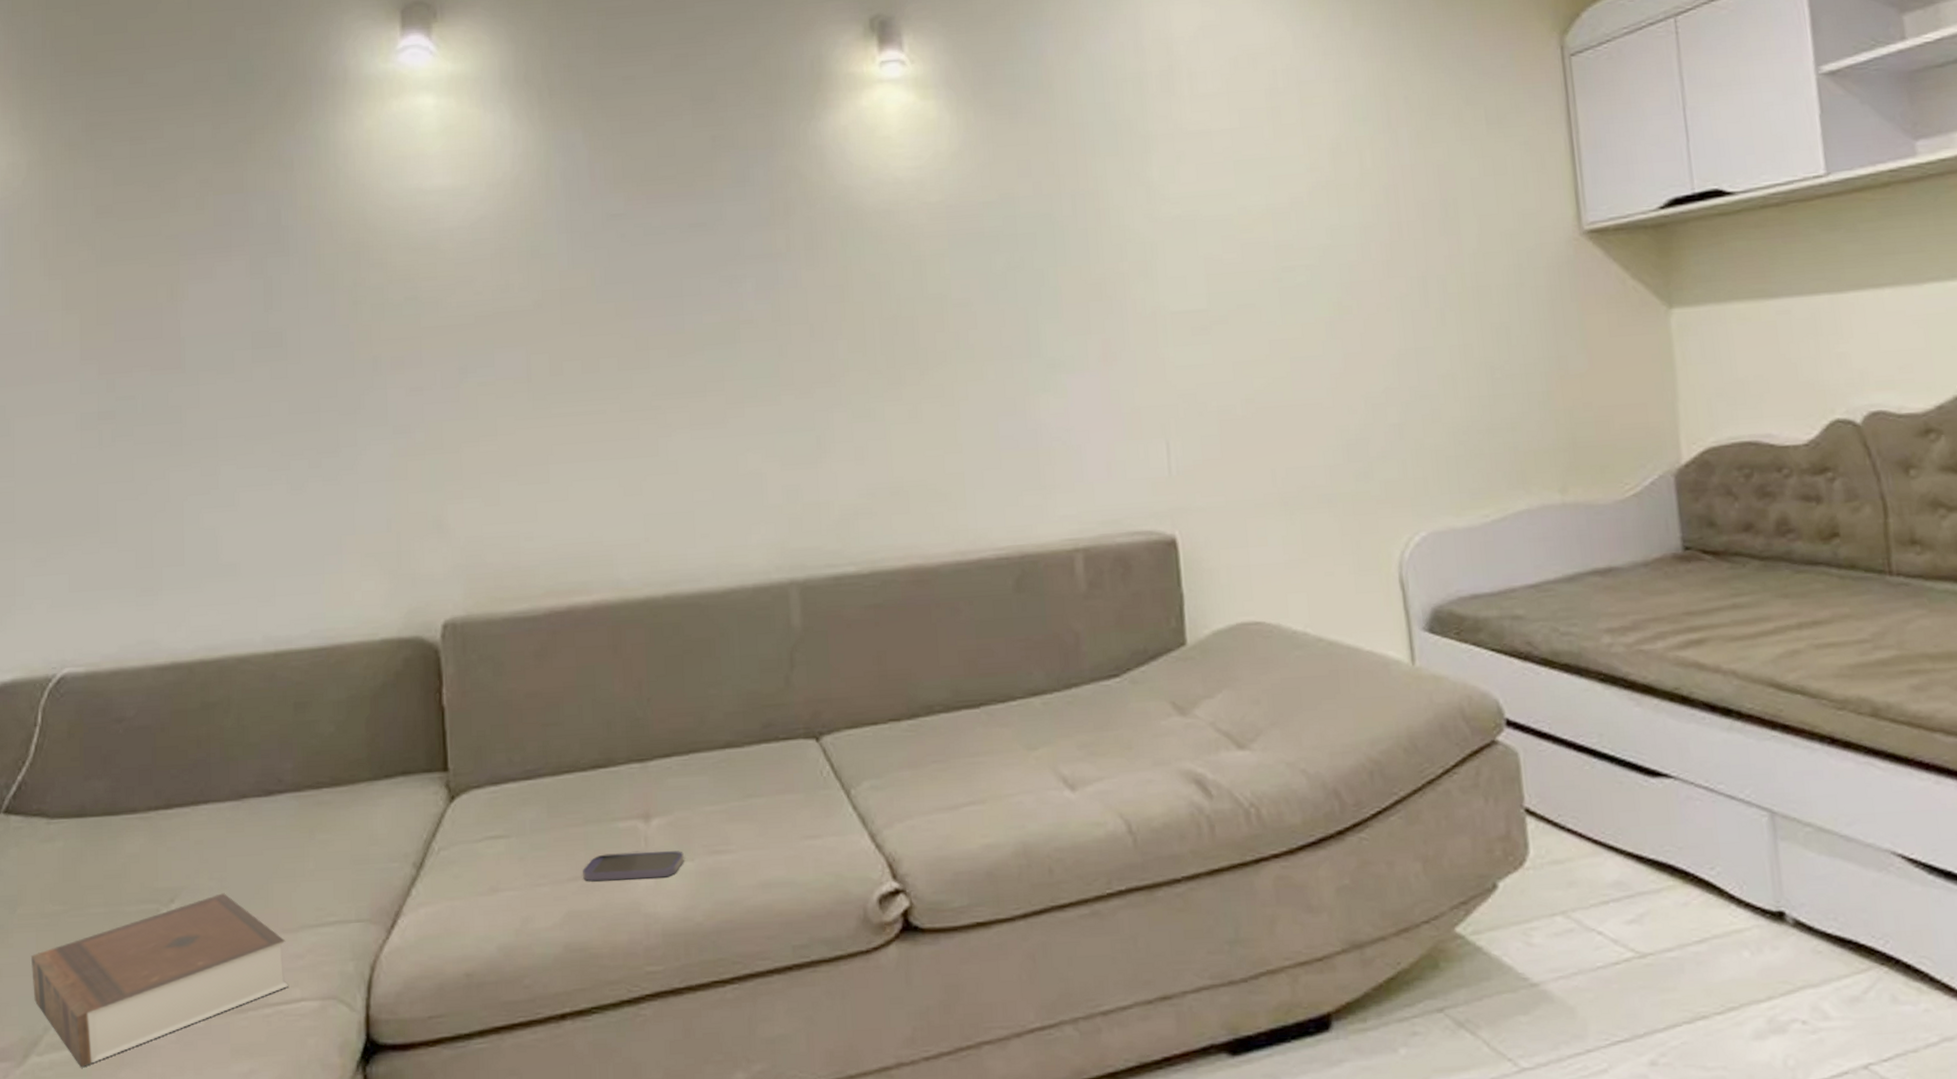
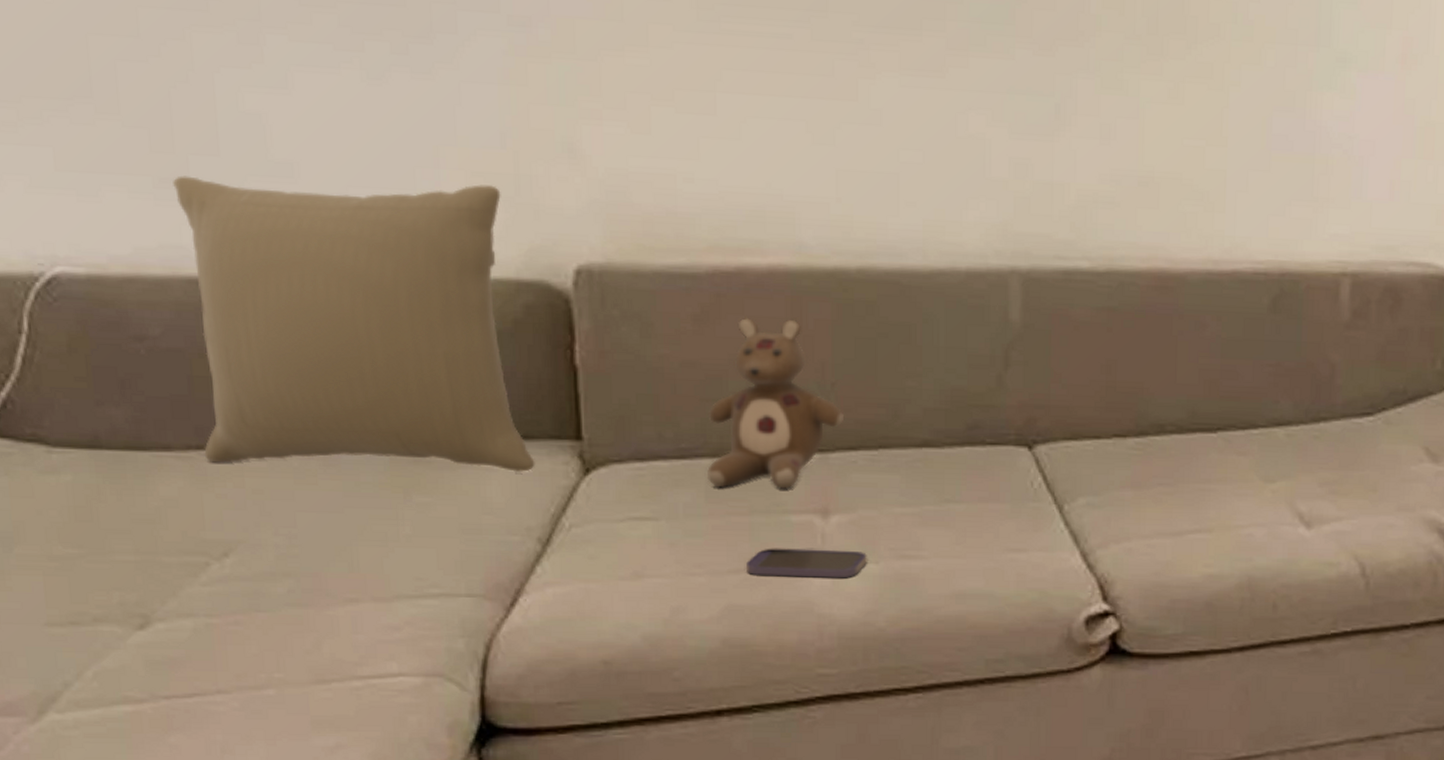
book: present [30,893,289,1067] -> none [37,551,383,728]
pillow: none [150,562,412,820] -> present [173,175,535,472]
stuffed bear: none [549,646,659,802] -> present [707,317,844,489]

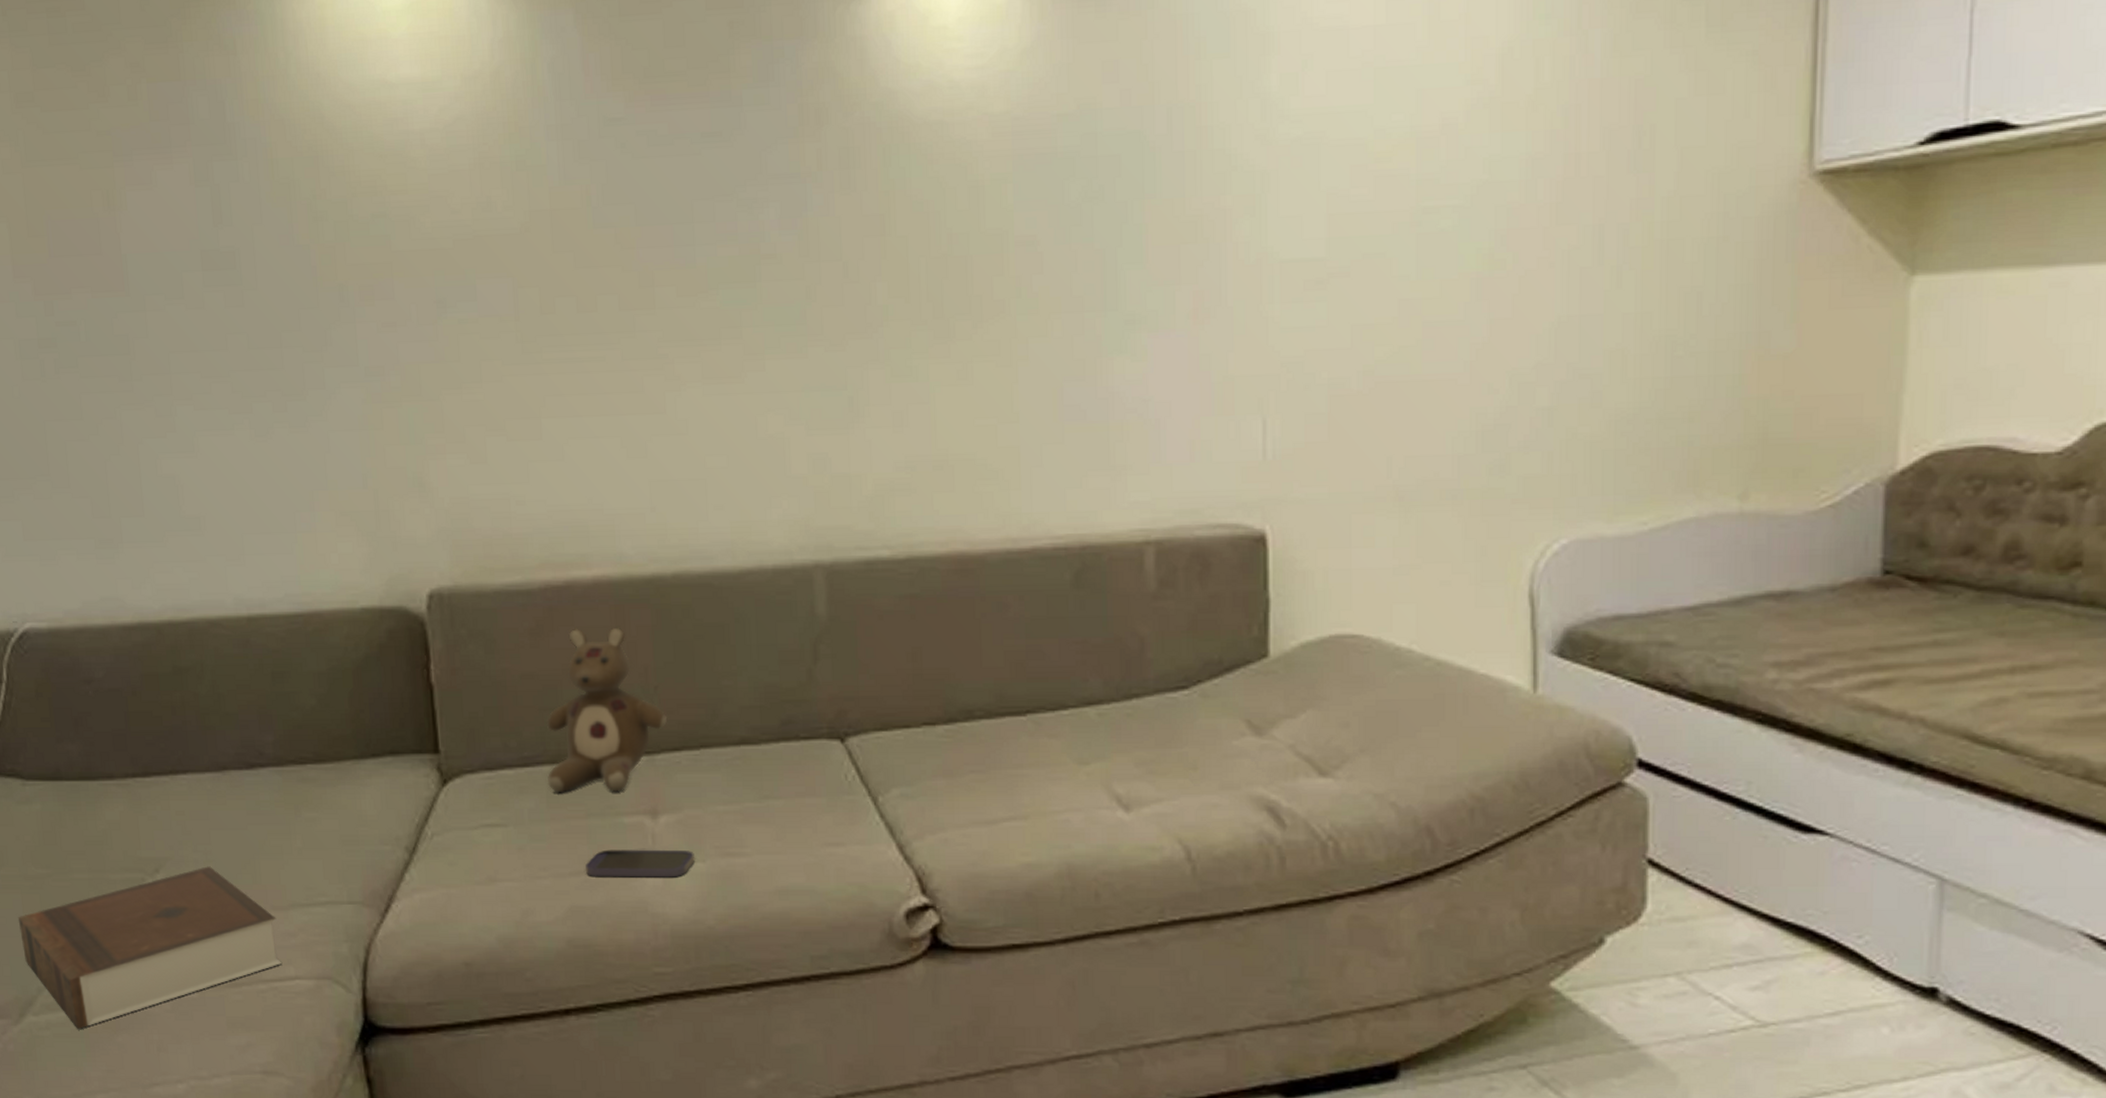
book: none [37,551,383,728] -> present [17,866,283,1029]
pillow: present [173,175,535,472] -> none [110,522,401,788]

